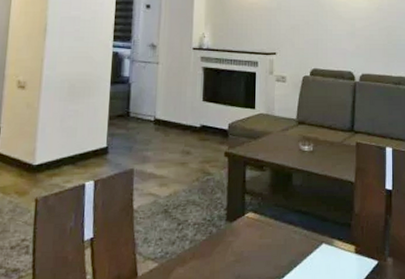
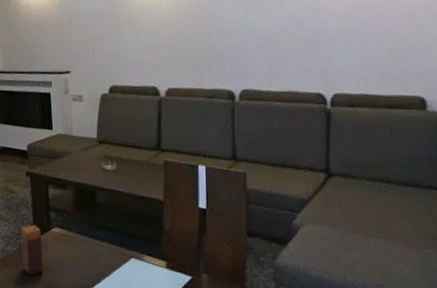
candle: none [211,210,235,268] -> present [21,225,44,275]

